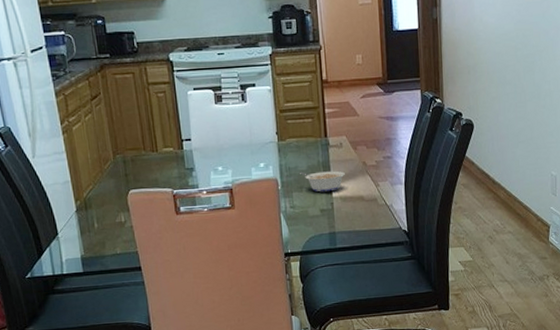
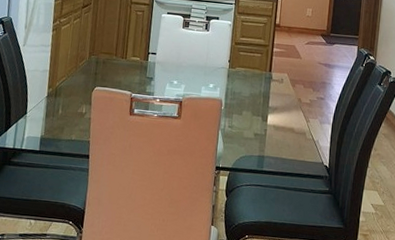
legume: present [300,170,345,193] -> none [242,97,281,119]

